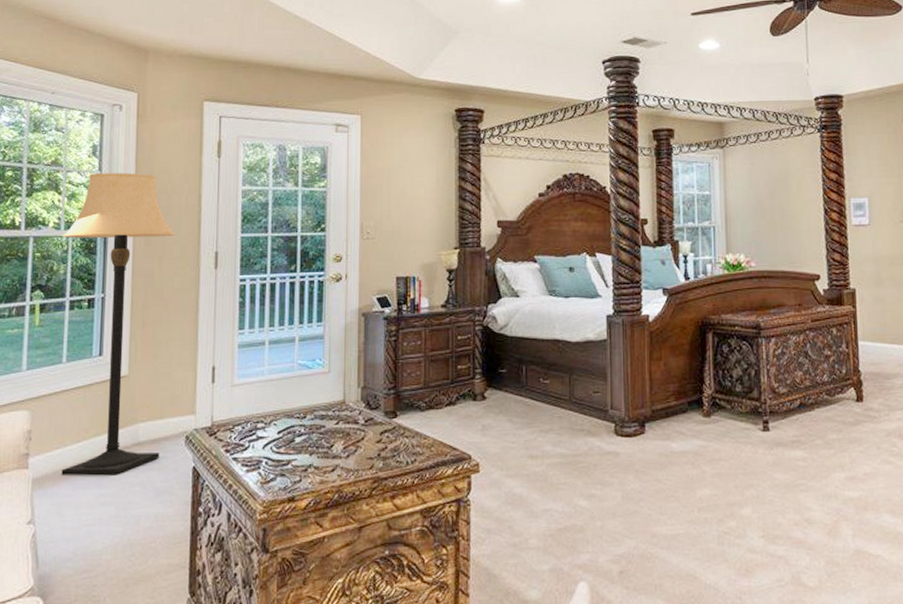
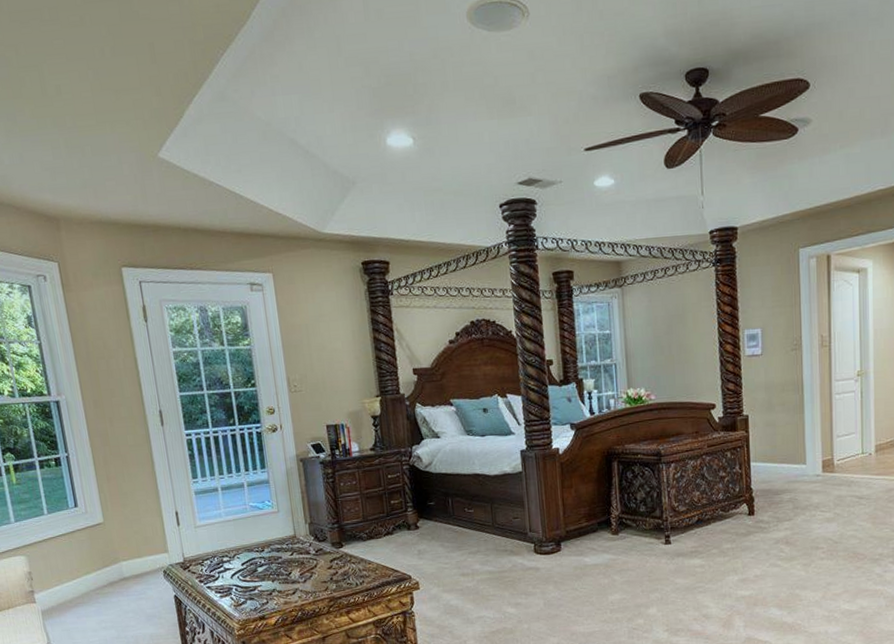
lamp: present [61,172,175,475] -> none [18,340,144,607]

